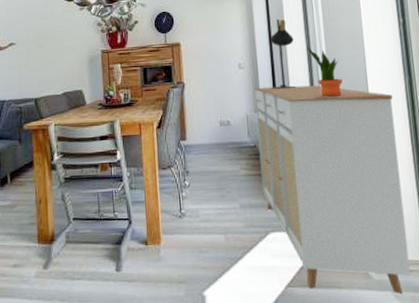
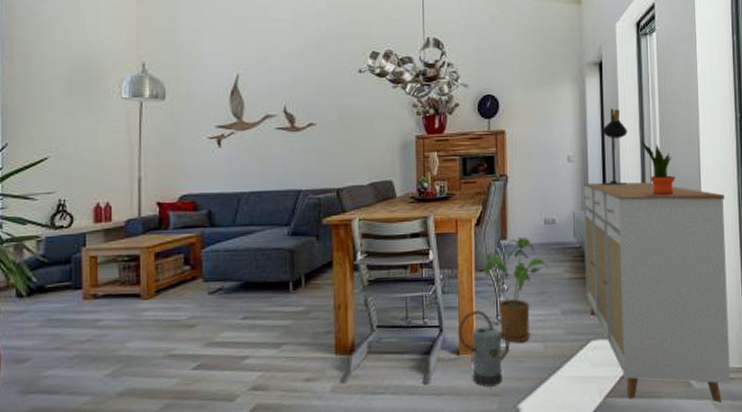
watering can: none [145,205,196,275] -> present [458,310,514,387]
house plant: none [166,137,226,235] -> present [483,236,549,343]

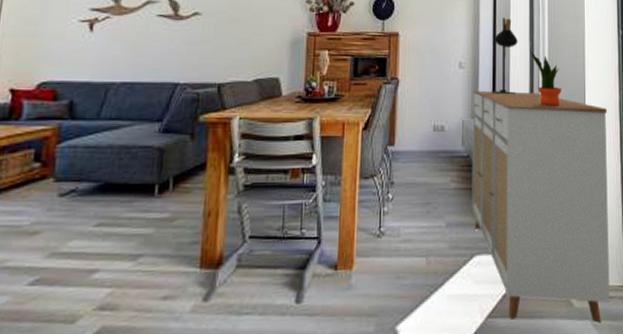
watering can: present [458,310,514,387] -> none [337,221,397,307]
house plant: present [483,236,549,343] -> none [368,143,435,257]

